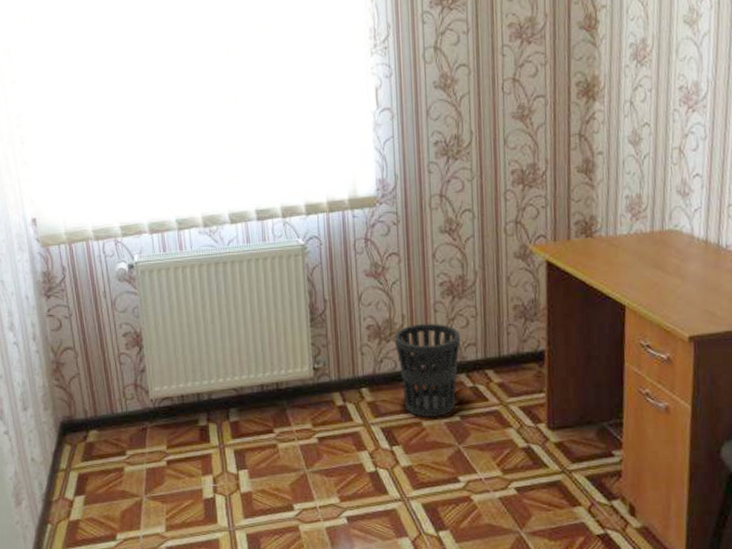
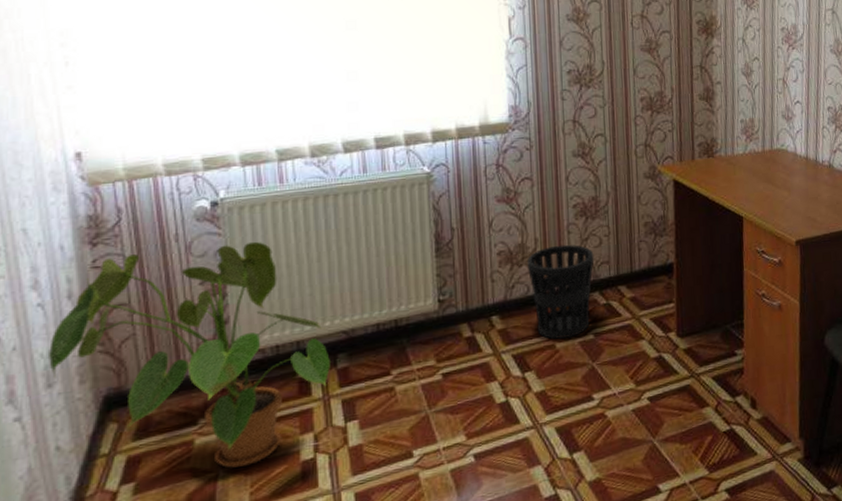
house plant: none [23,301,224,496] -> present [49,241,330,468]

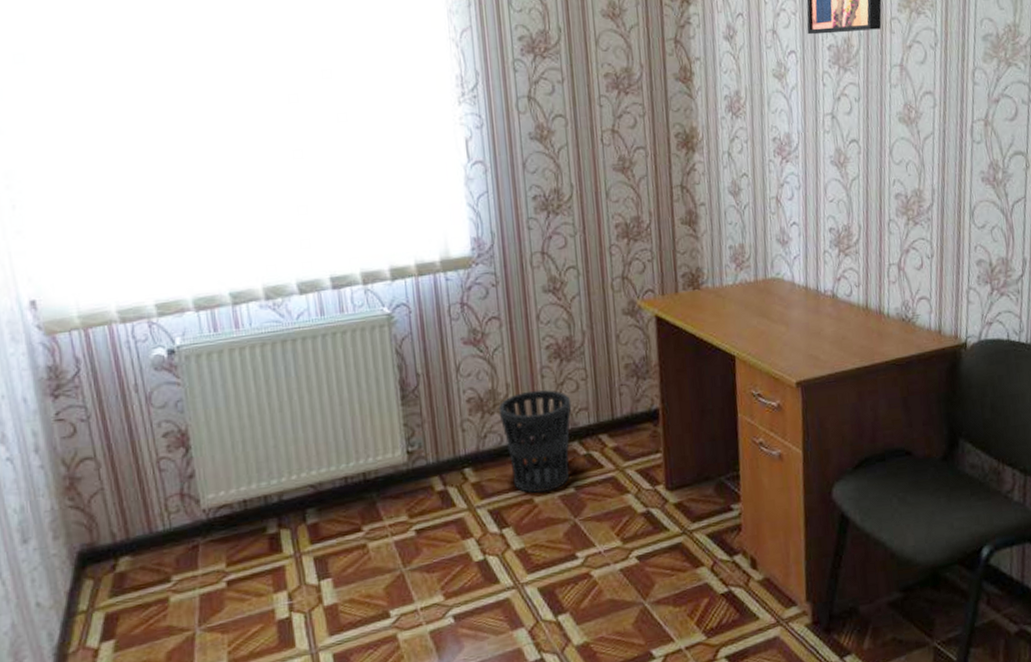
house plant: present [49,241,330,468] -> none [21,390,300,627]

